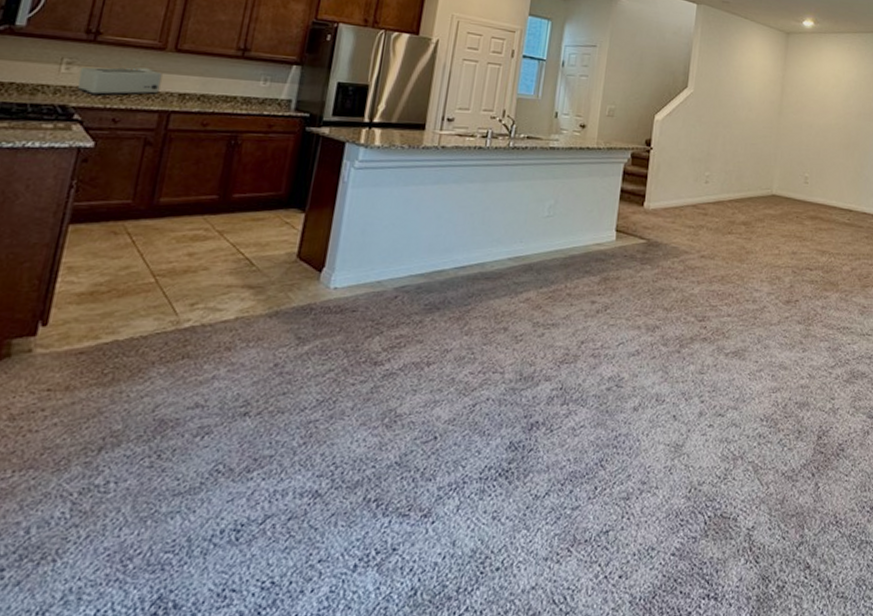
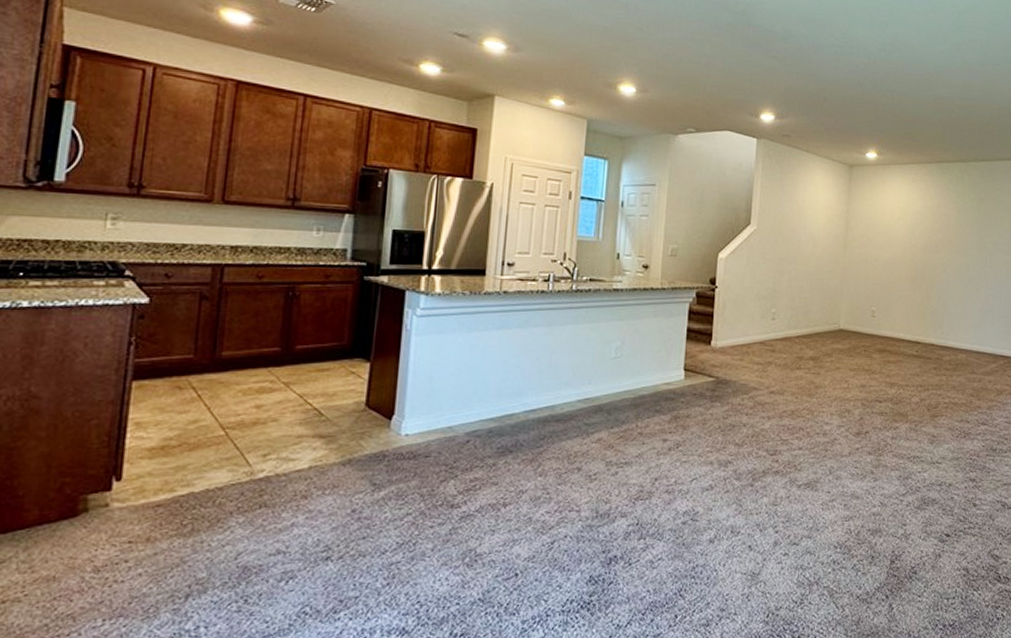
toaster: present [76,66,163,96] -> none [125,221,212,251]

